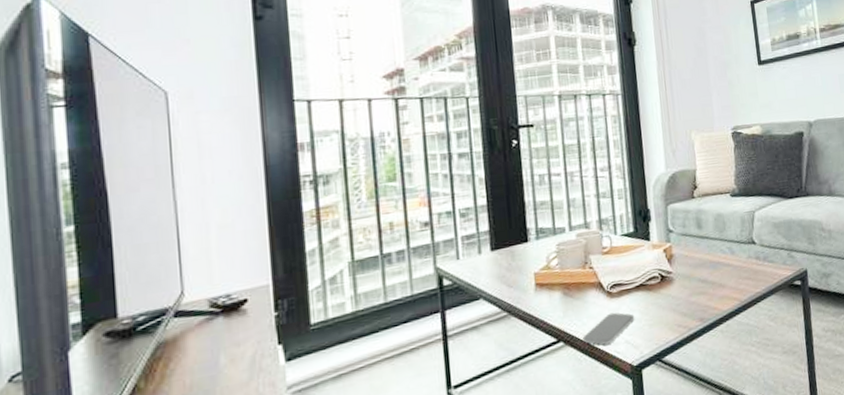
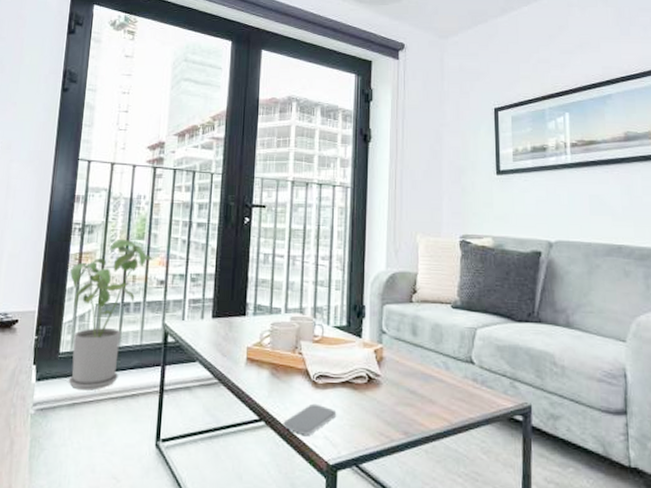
house plant: none [308,184,416,360] -> present [69,238,157,391]

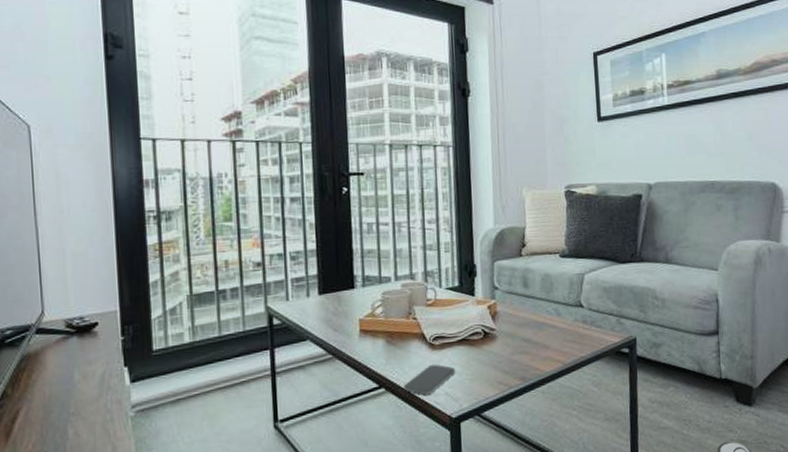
house plant: present [69,238,157,391] -> none [151,222,250,385]

